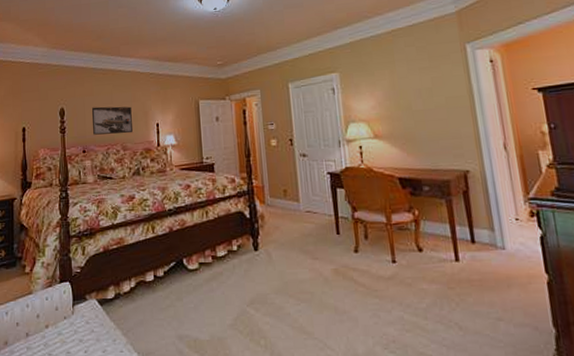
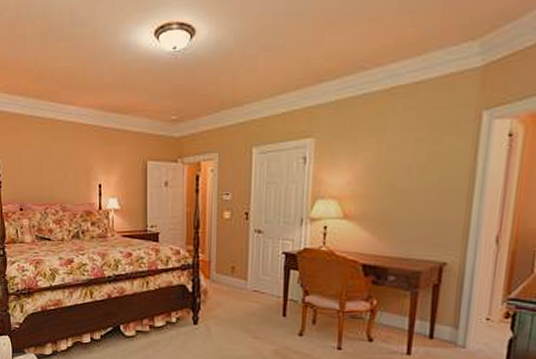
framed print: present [91,106,133,135] -> none [28,161,73,193]

